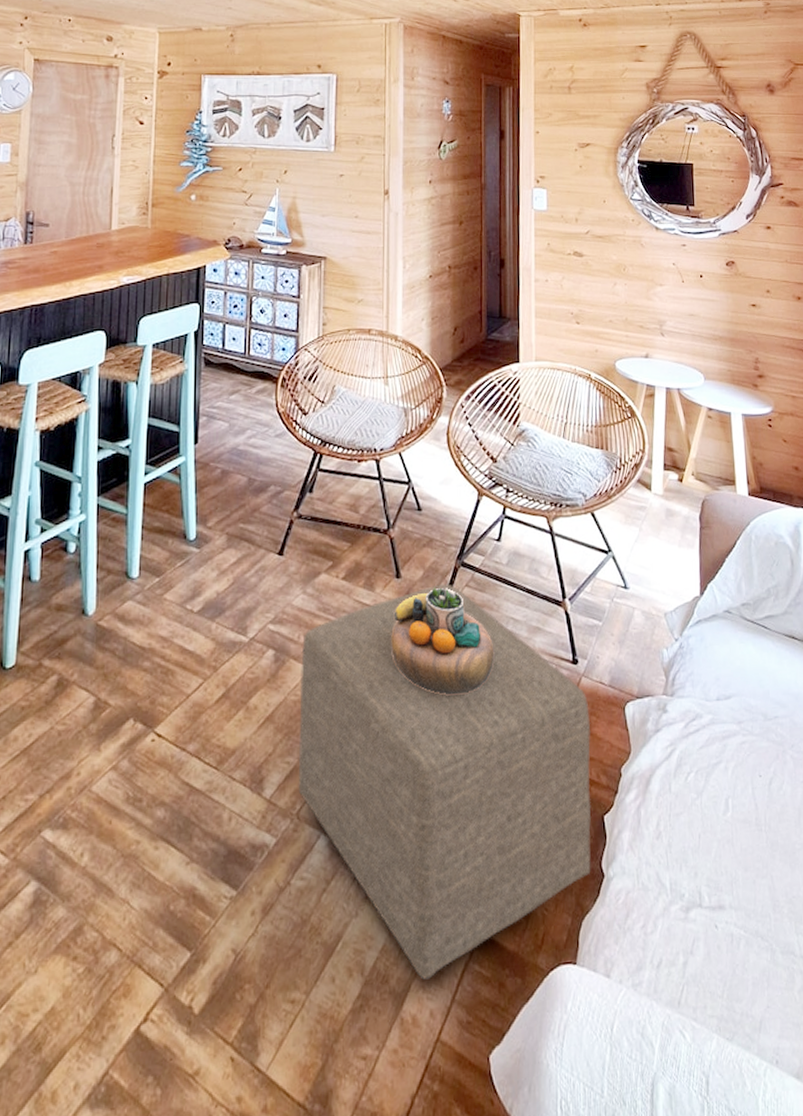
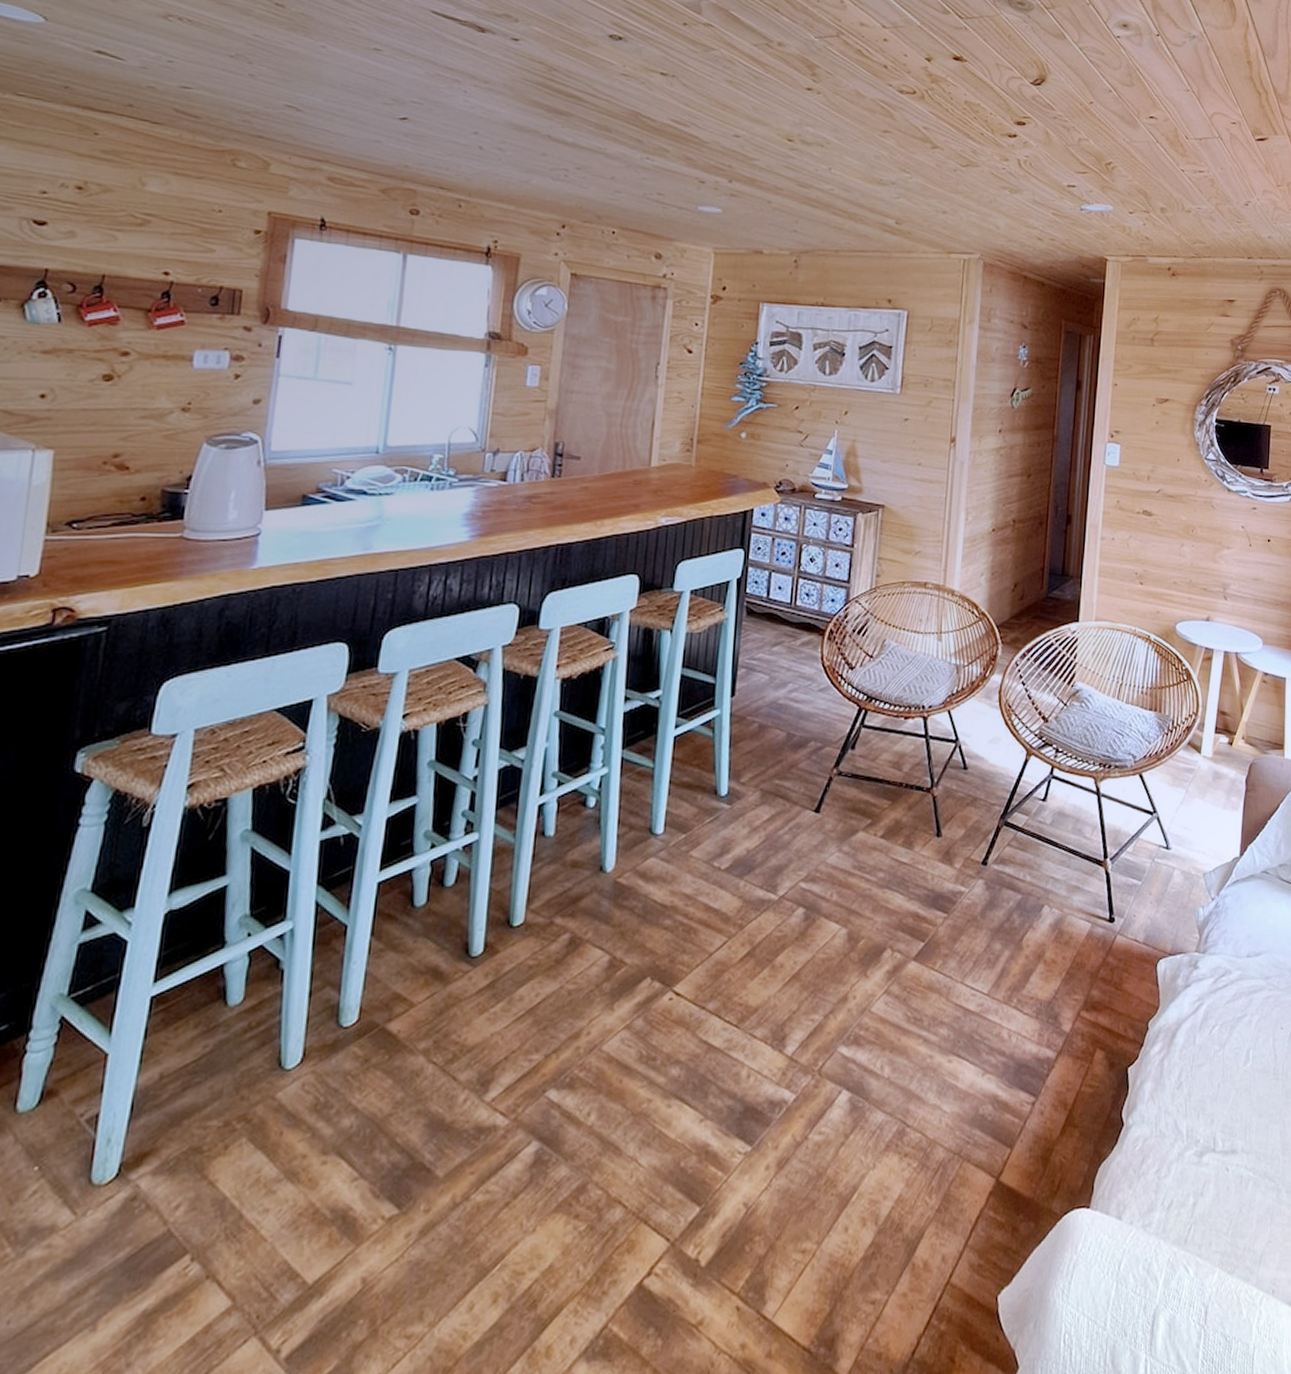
ottoman: present [298,584,591,980] -> none [821,843,1122,1227]
decorative bowl: present [391,587,495,695] -> none [927,846,1032,953]

